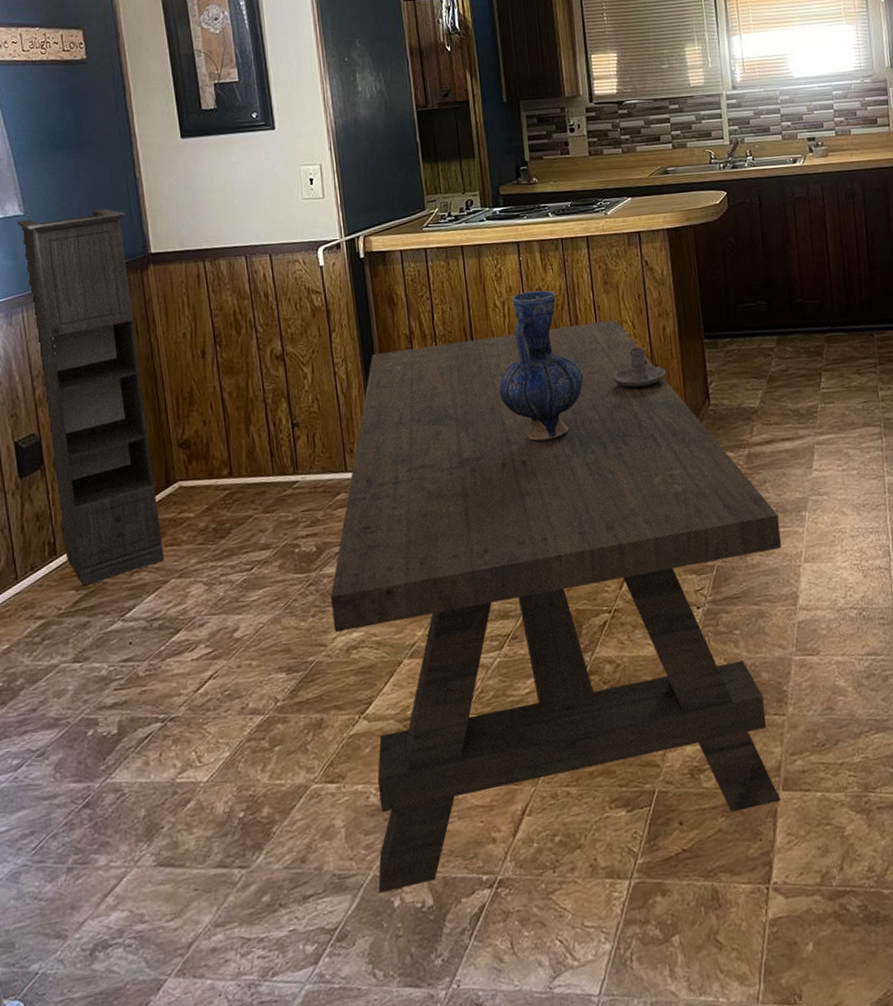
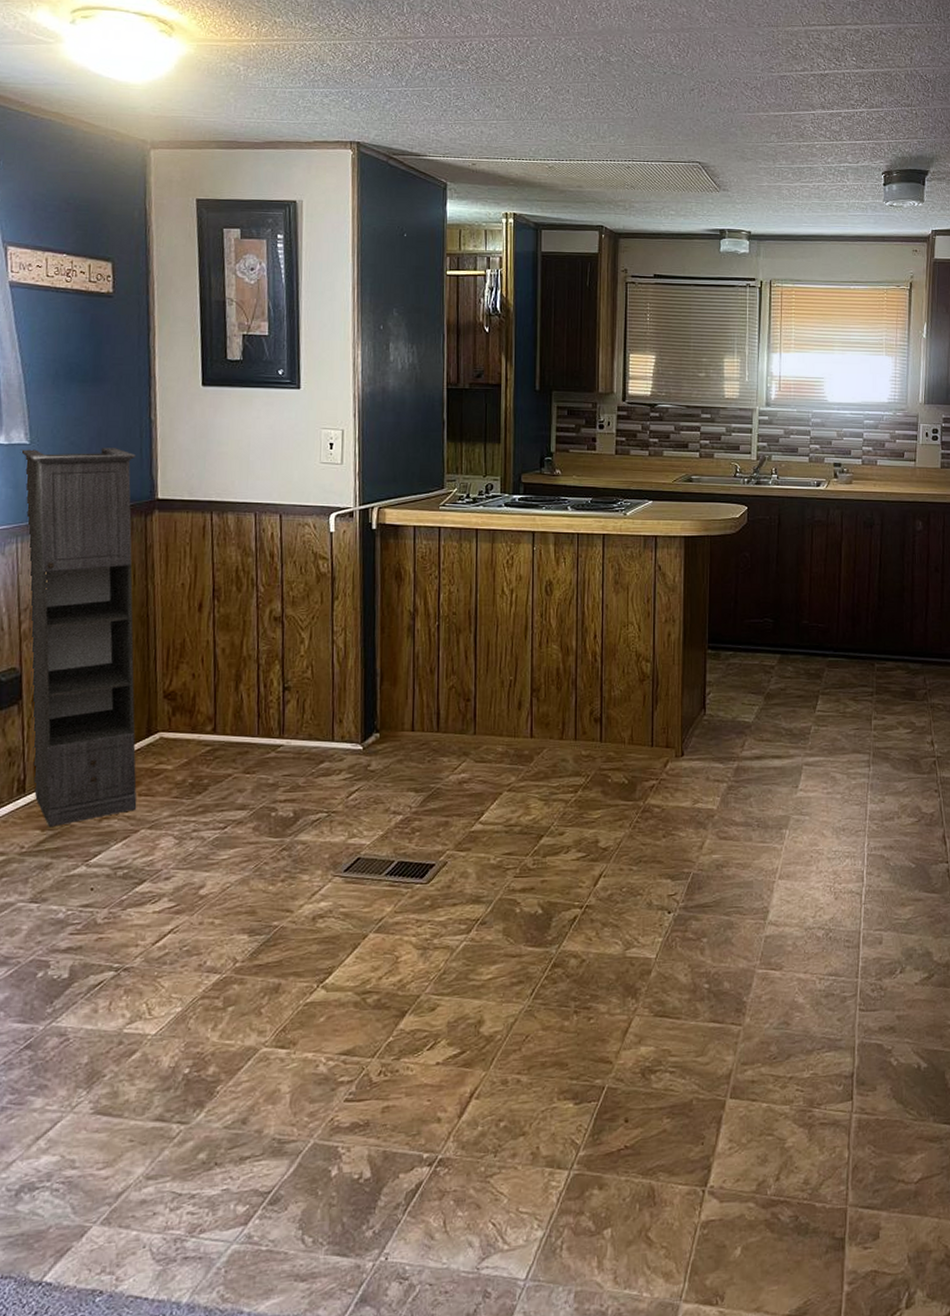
dining table: present [330,320,781,893] -> none [302,621,759,1161]
vase: present [498,290,584,441] -> none [497,582,584,732]
candle holder: present [613,346,666,388] -> none [613,650,666,689]

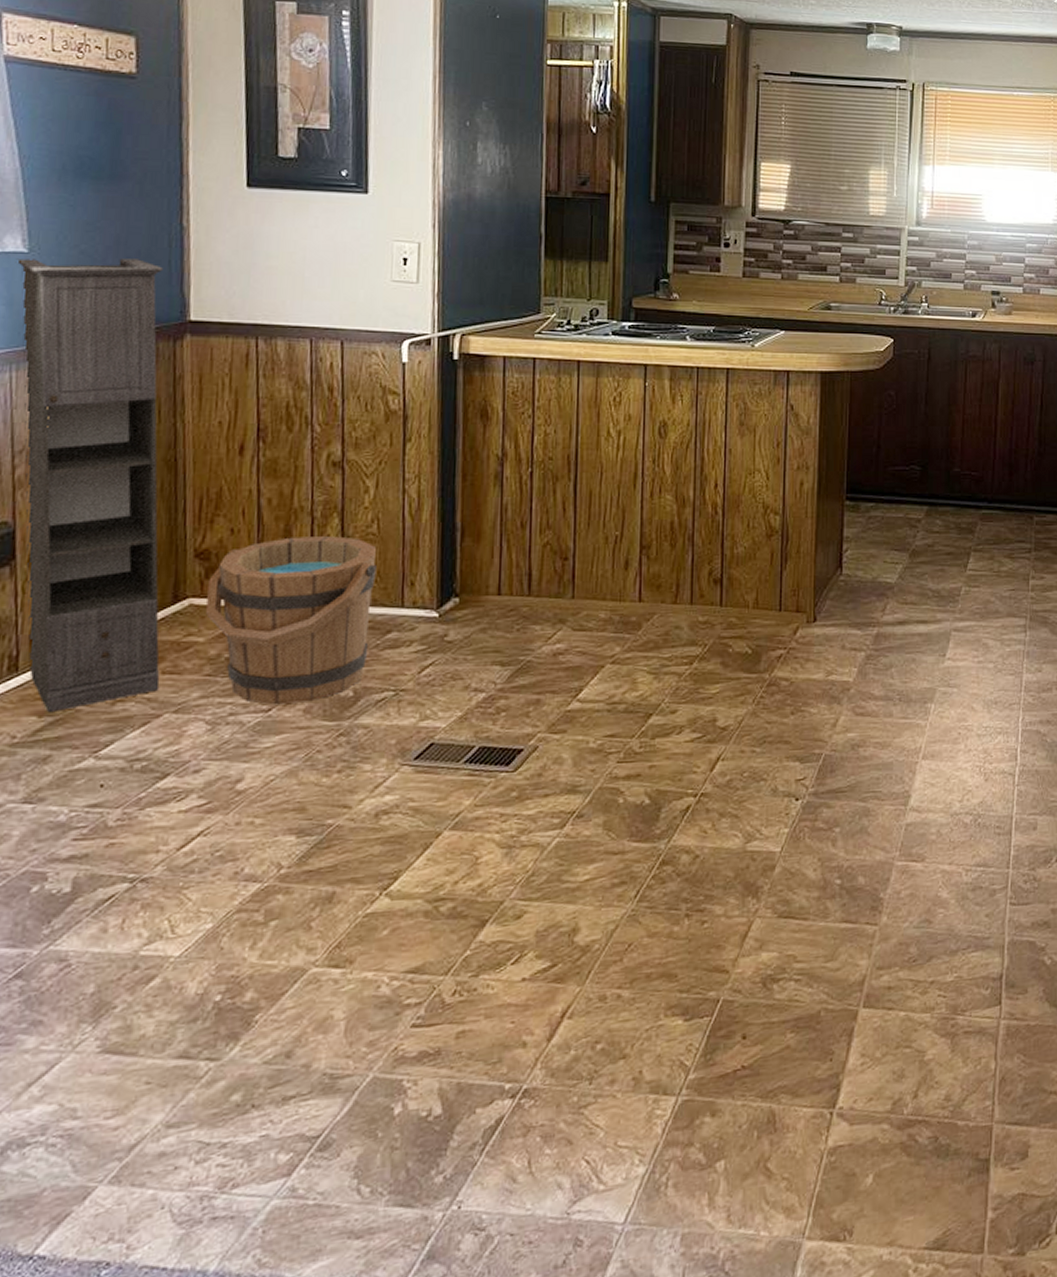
bucket: none [173,680,311,824] -> present [206,536,377,705]

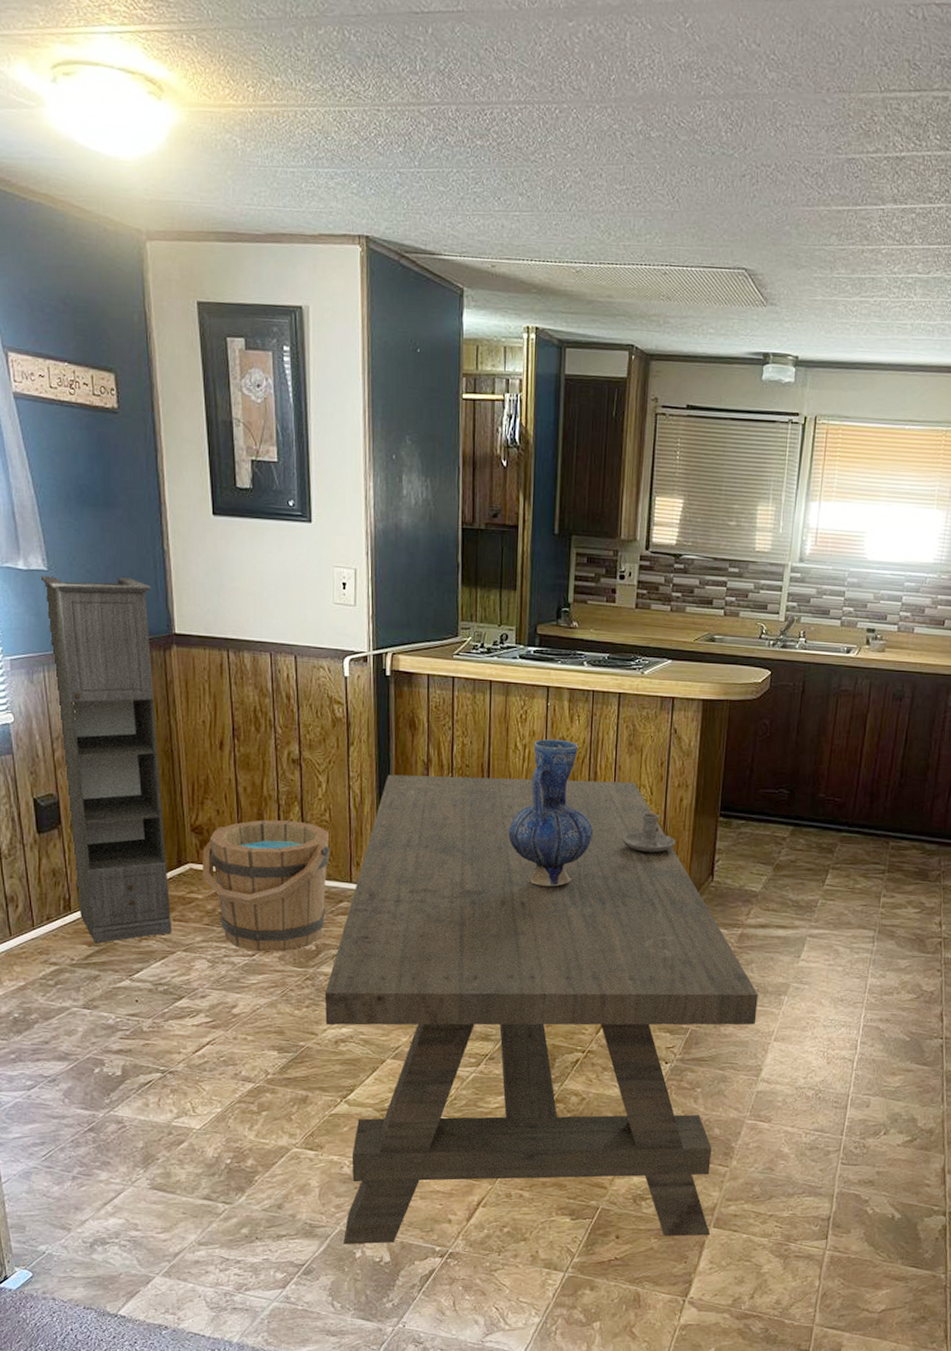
dining table: none [362,467,901,1098] -> present [324,774,758,1245]
vase: none [600,422,702,595] -> present [508,738,594,887]
candle holder: none [736,501,797,546] -> present [622,813,676,853]

